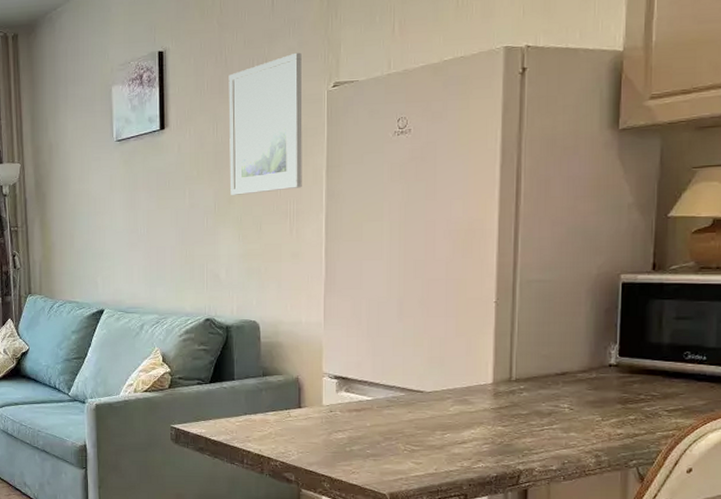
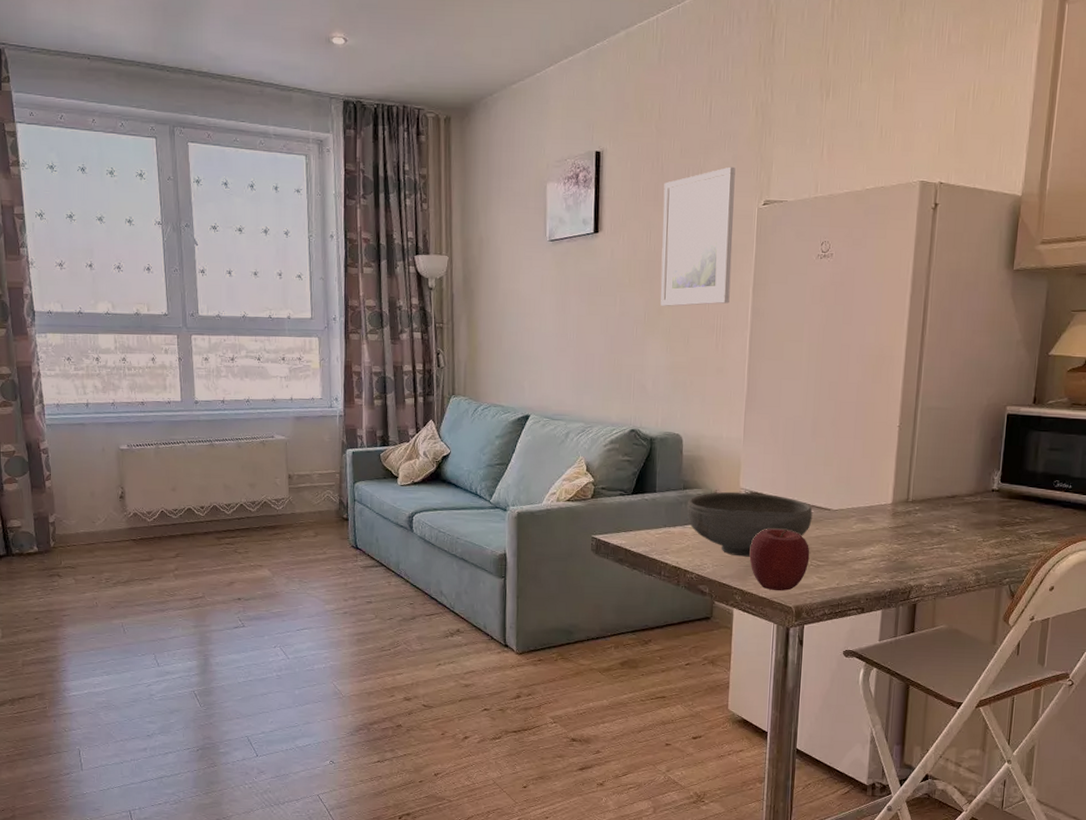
bowl: none [267,377,403,443] -> present [687,491,813,557]
apple: none [337,414,403,478] -> present [749,529,810,591]

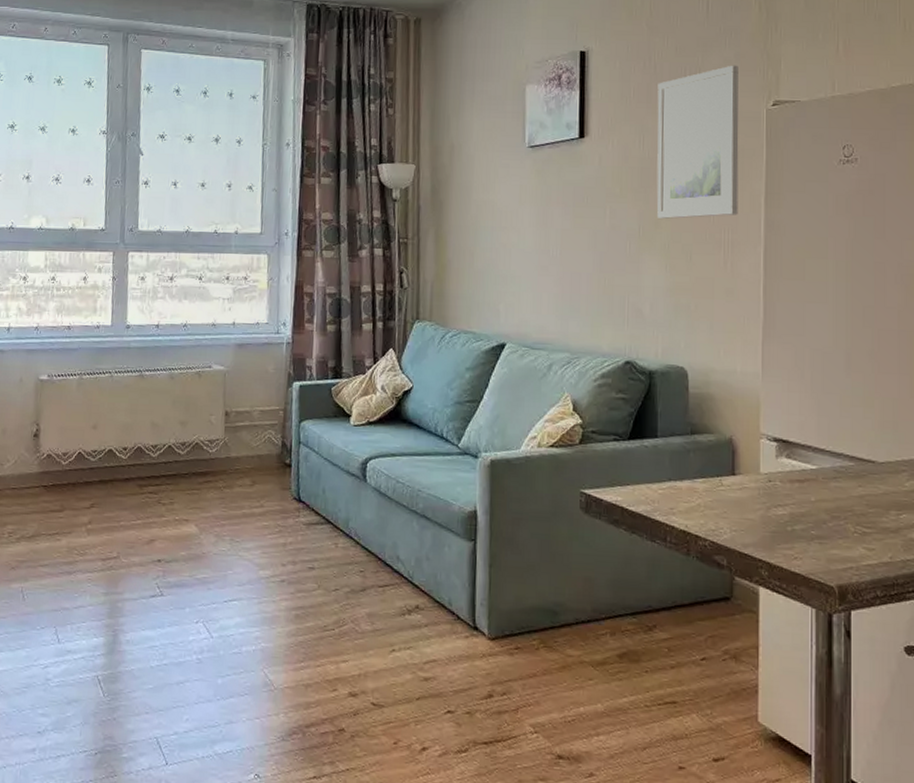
bowl: present [687,491,813,557] -> none [696,437,853,520]
apple: present [749,529,810,591] -> none [776,485,853,566]

